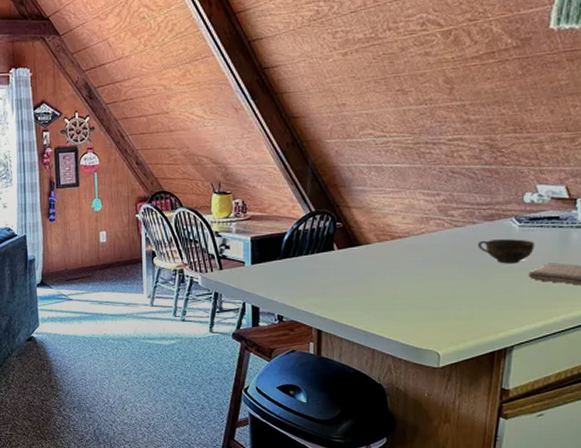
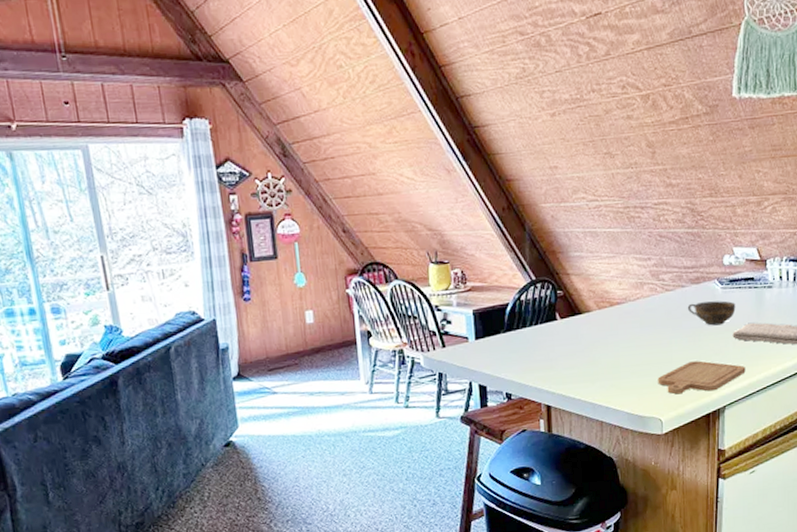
chopping board: none [437,298,541,330] -> present [657,360,746,395]

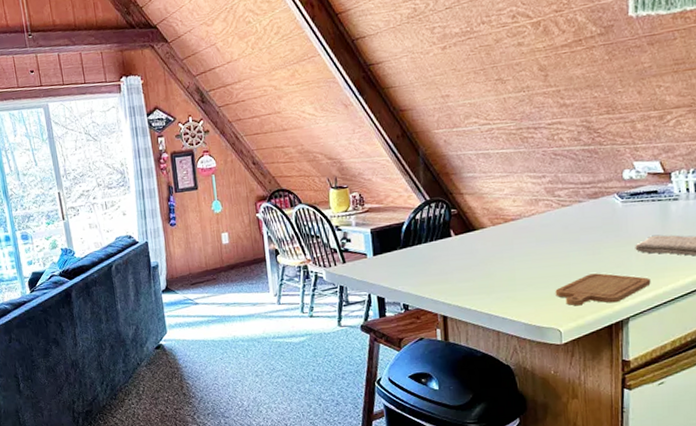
cup: present [687,300,736,326] -> none [585,214,638,239]

